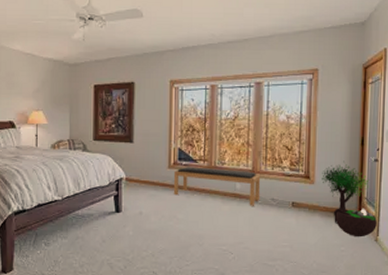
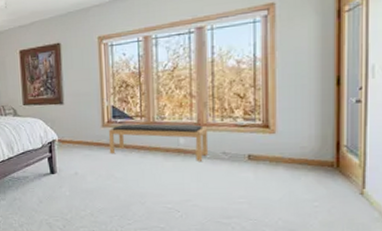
potted tree: present [322,161,378,237] -> none [285,105,363,191]

